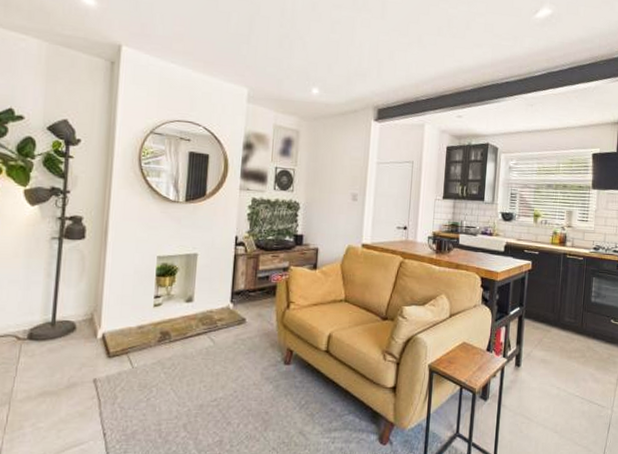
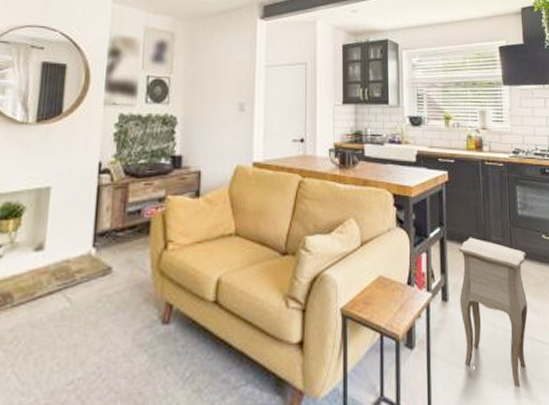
side table: none [529,317,595,438] -> present [459,237,528,388]

